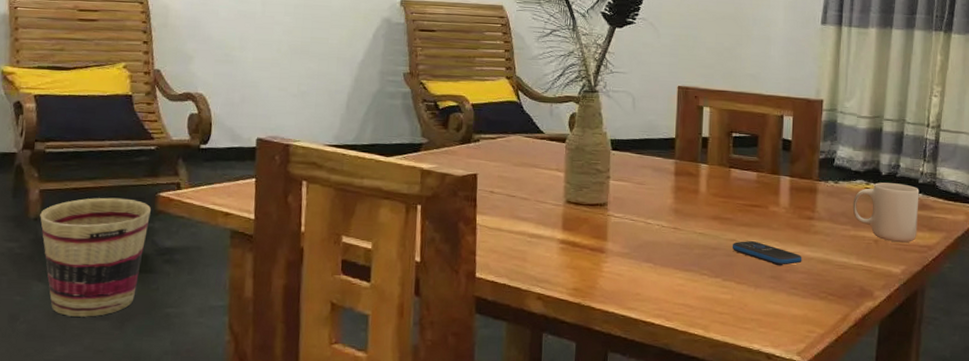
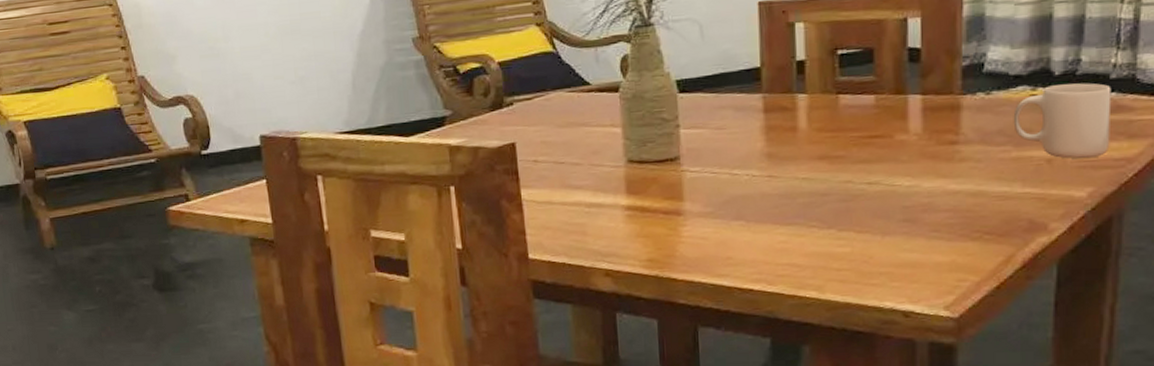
basket: present [40,197,151,317] -> none [55,217,165,341]
mobile phone: present [732,241,802,266] -> none [847,180,945,207]

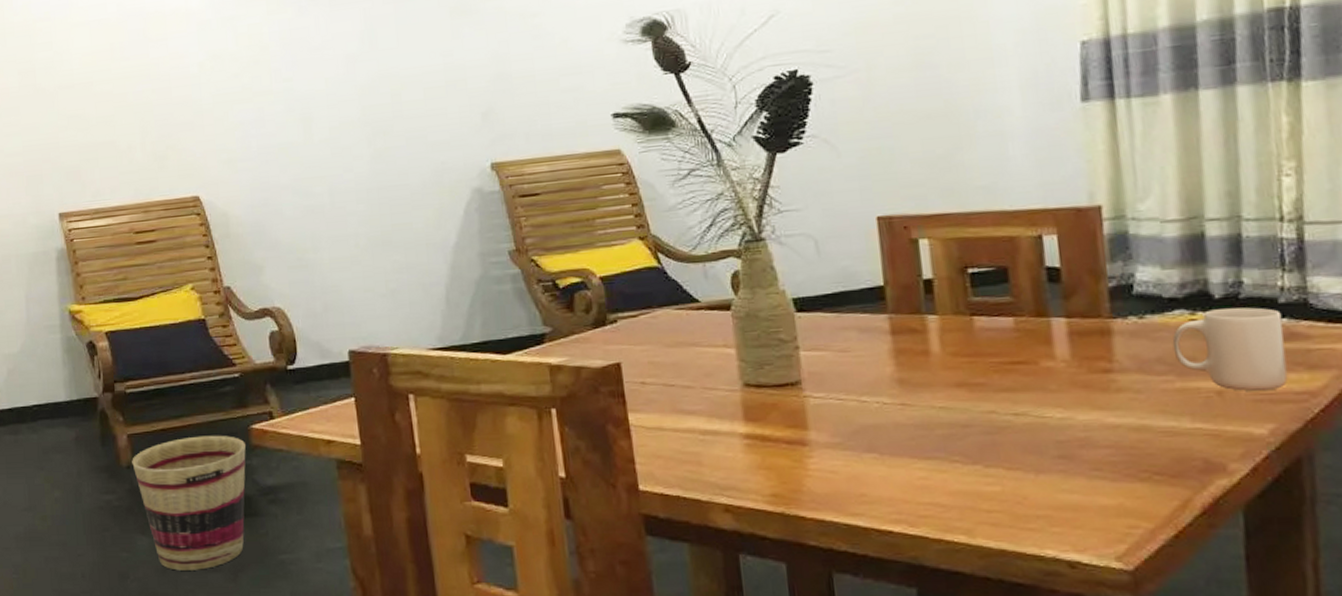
basket: none [55,217,165,341] -> present [132,435,246,571]

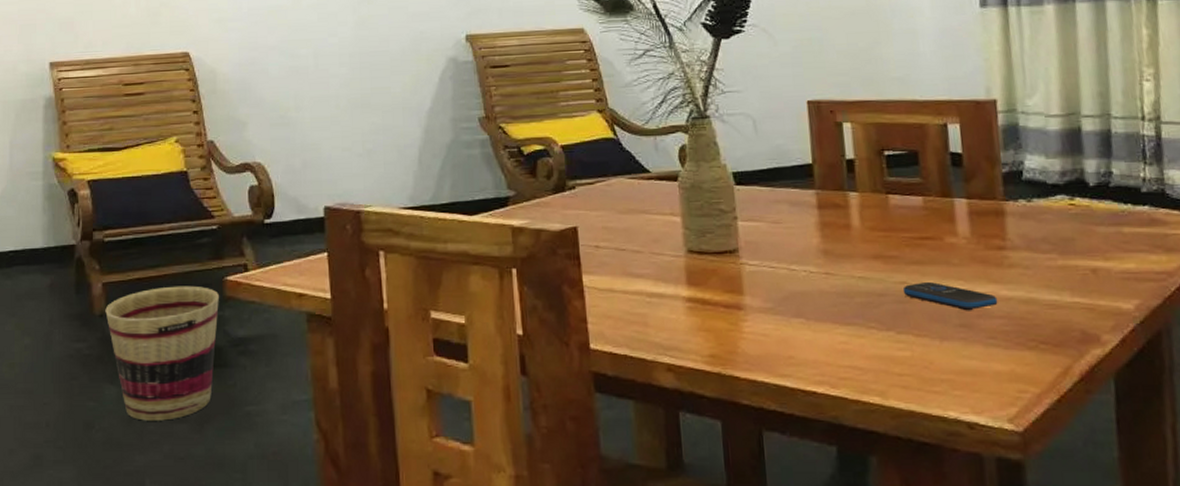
mobile phone: none [991,411,1104,441] -> present [903,282,998,311]
cup: present [1172,307,1289,392] -> none [1055,195,1150,271]

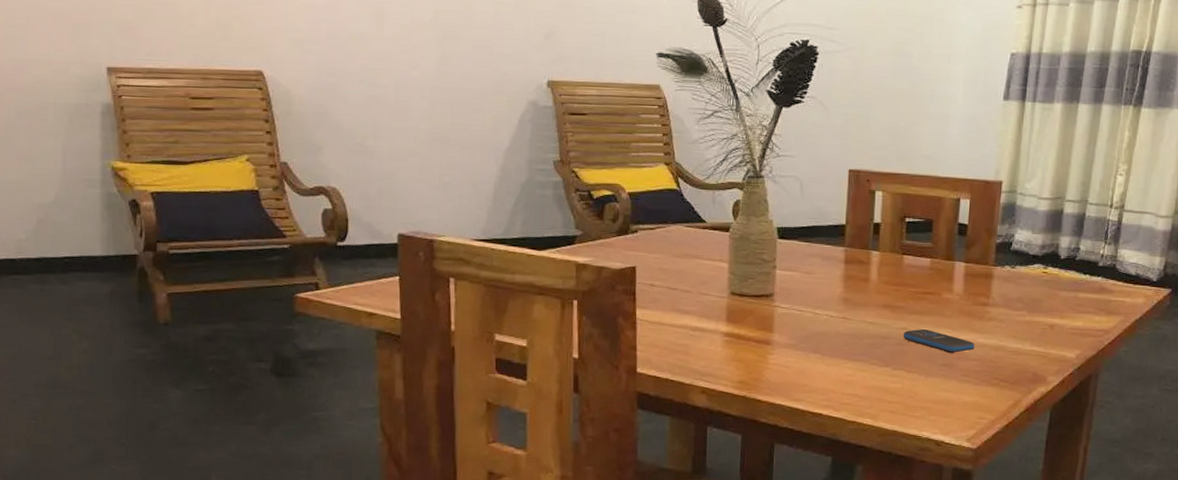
basket: present [105,285,219,421] -> none [170,300,289,423]

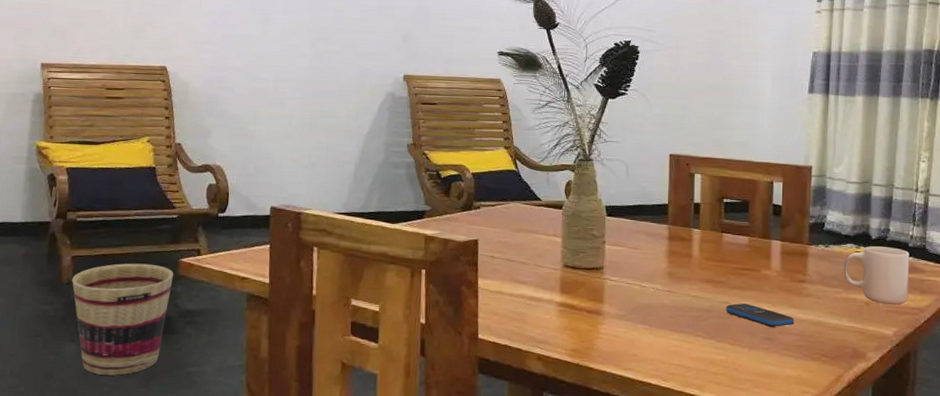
basket: none [170,300,289,423] -> present [72,263,173,376]
cup: none [1029,266,1099,328] -> present [843,246,910,305]

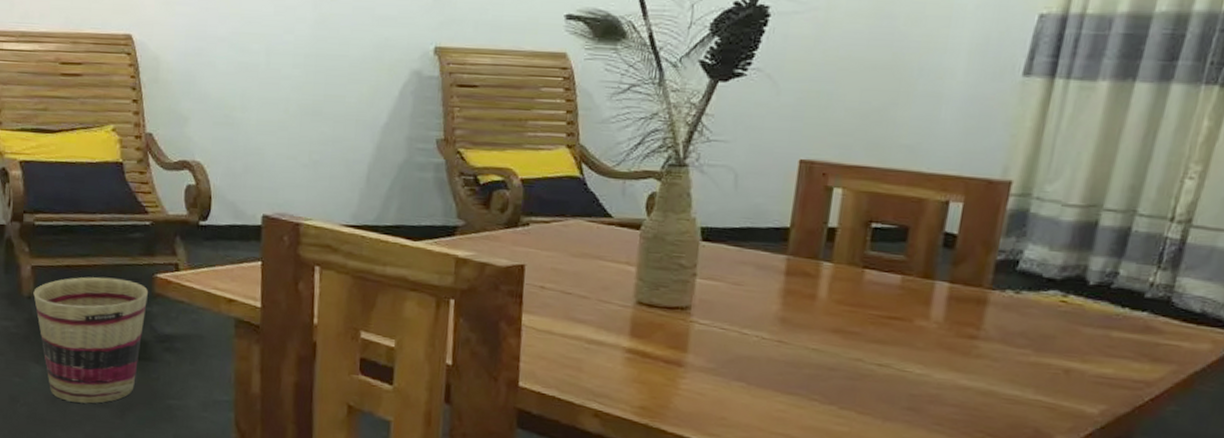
mobile phone: present [725,303,795,328] -> none [856,361,955,396]
cup: present [843,246,910,305] -> none [1037,294,1144,376]

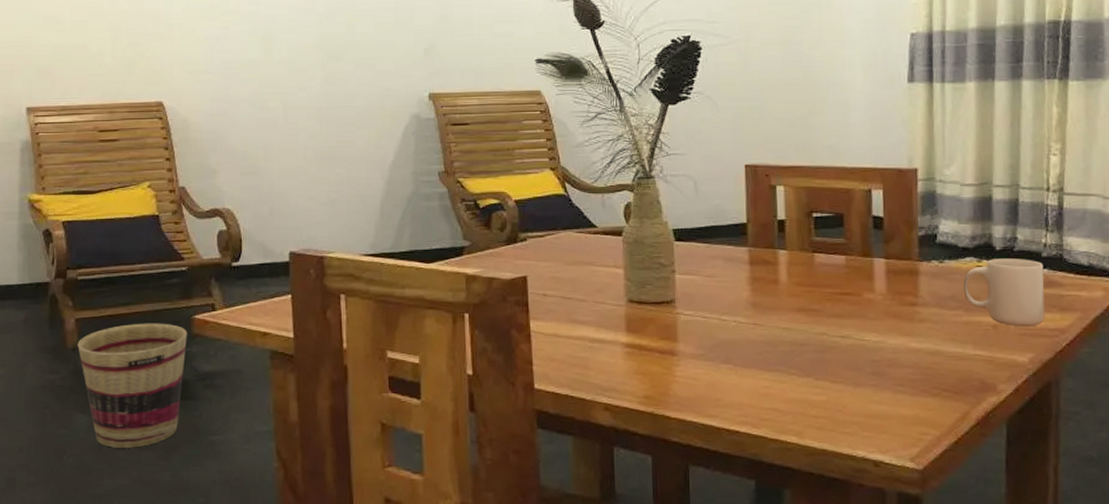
cup: none [1037,294,1144,376] -> present [963,259,1046,327]

